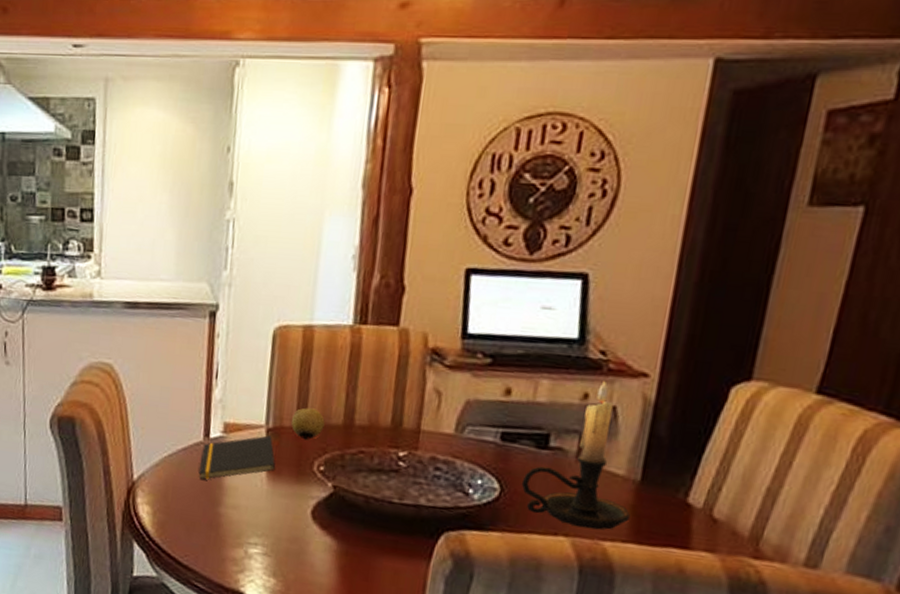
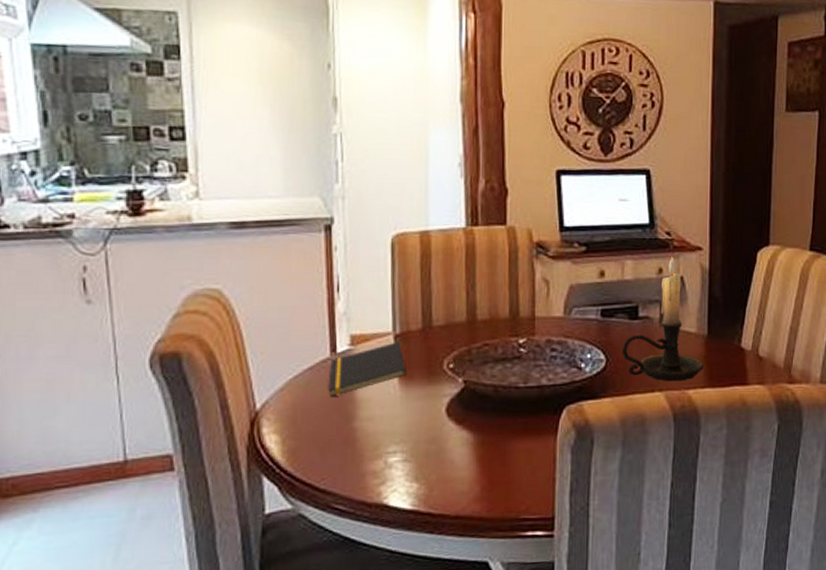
fruit: present [291,407,325,440] -> none [418,309,449,341]

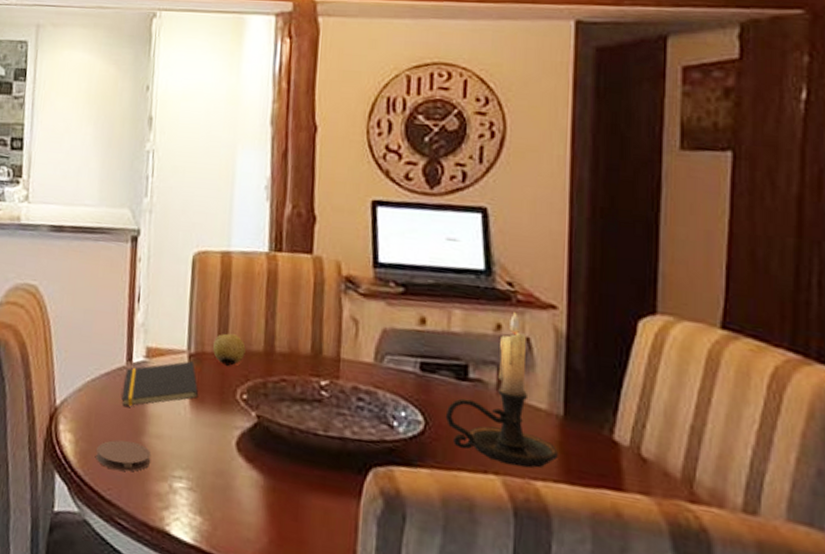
coaster: none [306,428,364,460] -> present [96,440,152,472]
fruit: none [418,309,449,341] -> present [213,333,246,367]

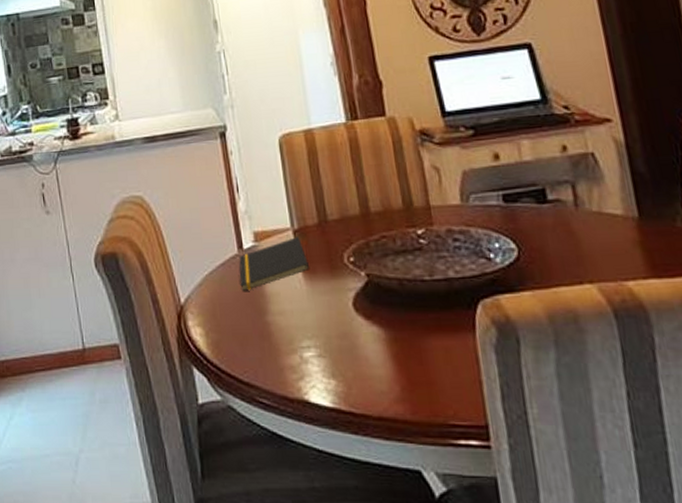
coaster: present [96,440,152,472] -> none [227,322,279,353]
fruit: present [213,333,246,367] -> none [313,203,344,235]
candle holder: present [445,312,558,468] -> none [534,132,642,272]

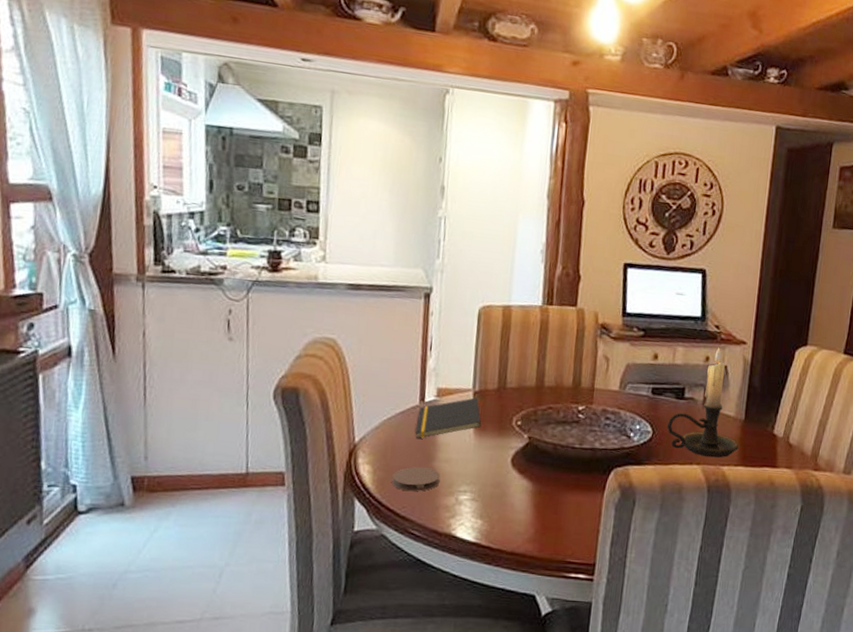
coaster: none [227,322,279,353] -> present [392,466,441,492]
candle holder: none [534,132,642,272] -> present [667,347,739,458]

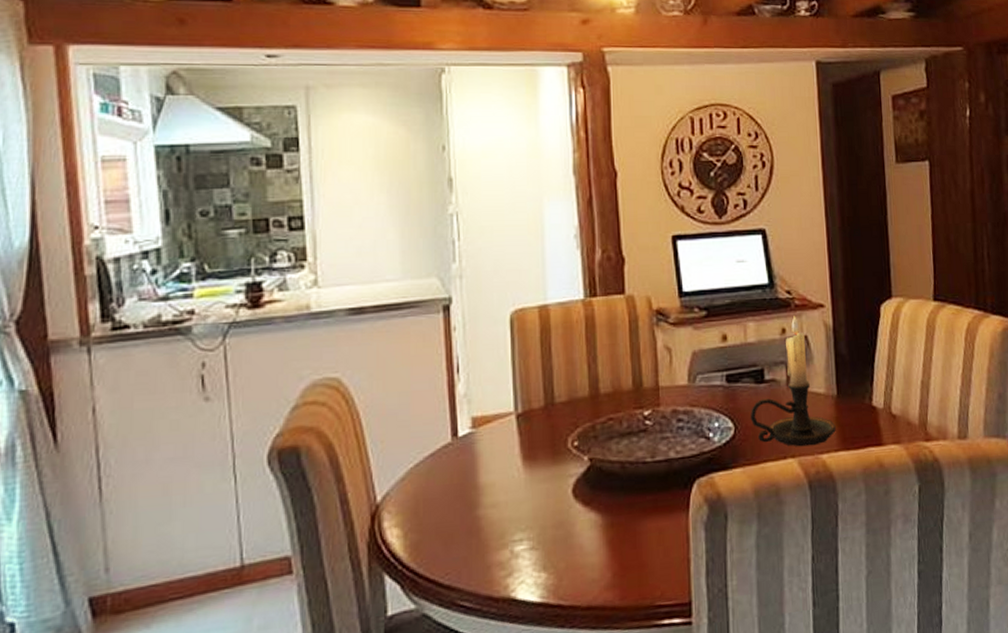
coaster: present [392,466,441,492] -> none [429,517,489,553]
notepad: present [415,397,482,439] -> none [450,421,531,484]

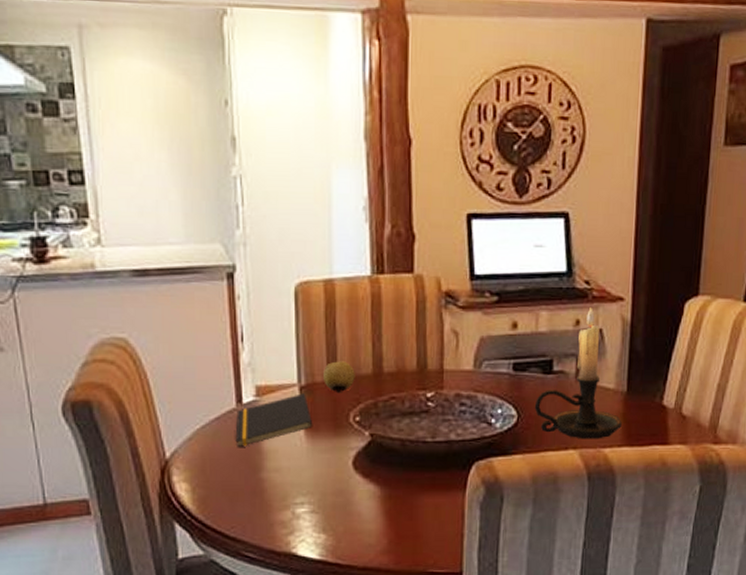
notepad: none [450,421,531,484] -> present [235,393,313,447]
fruit: none [540,385,572,419] -> present [324,361,355,393]

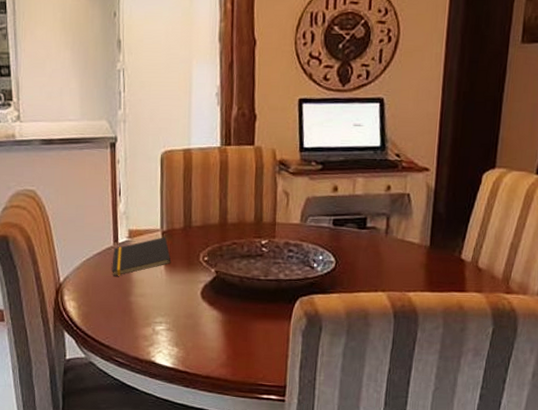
fruit: present [324,361,355,393] -> none [181,213,205,238]
candle holder: present [534,308,622,439] -> none [350,176,425,285]

